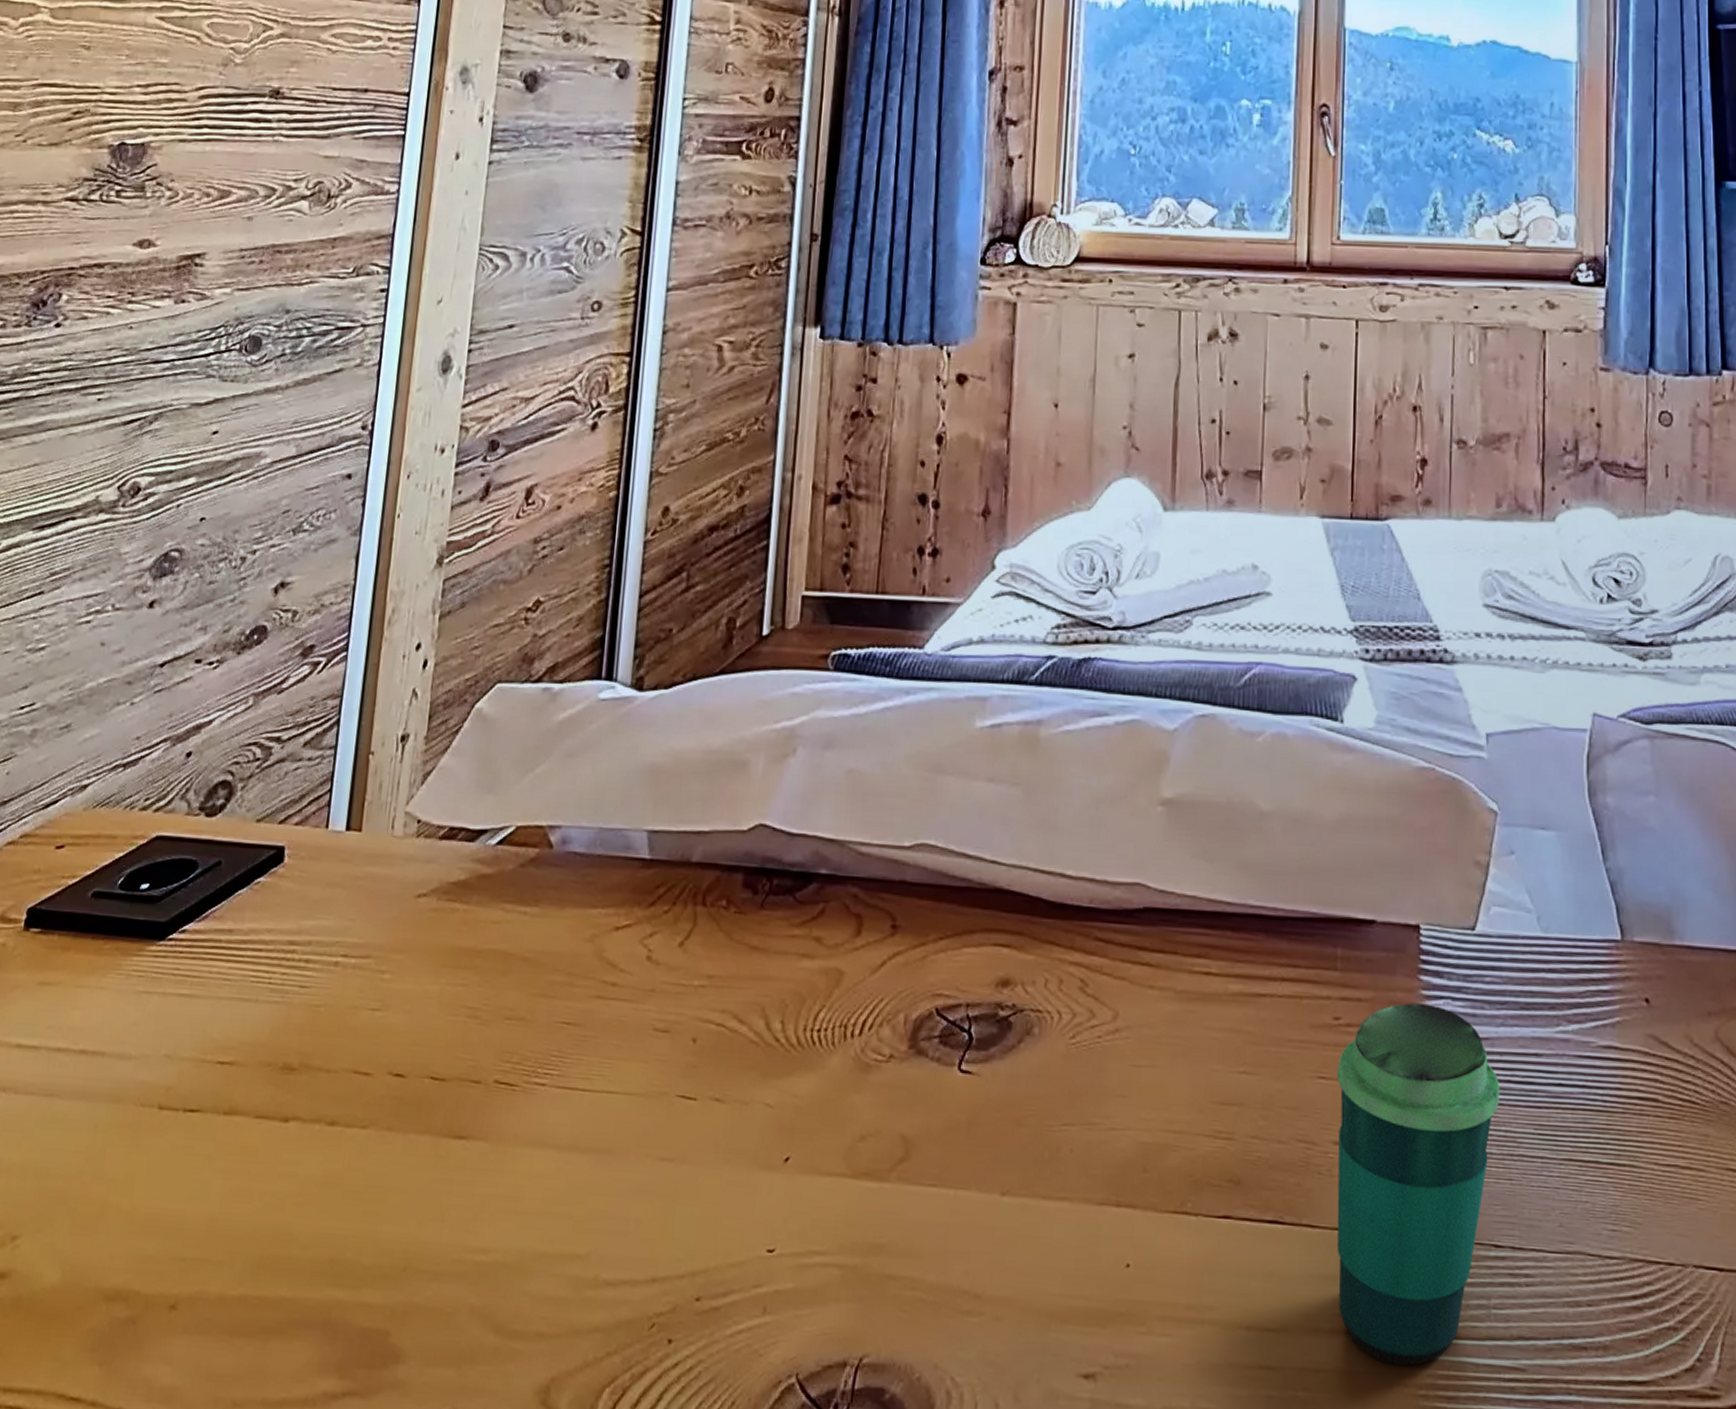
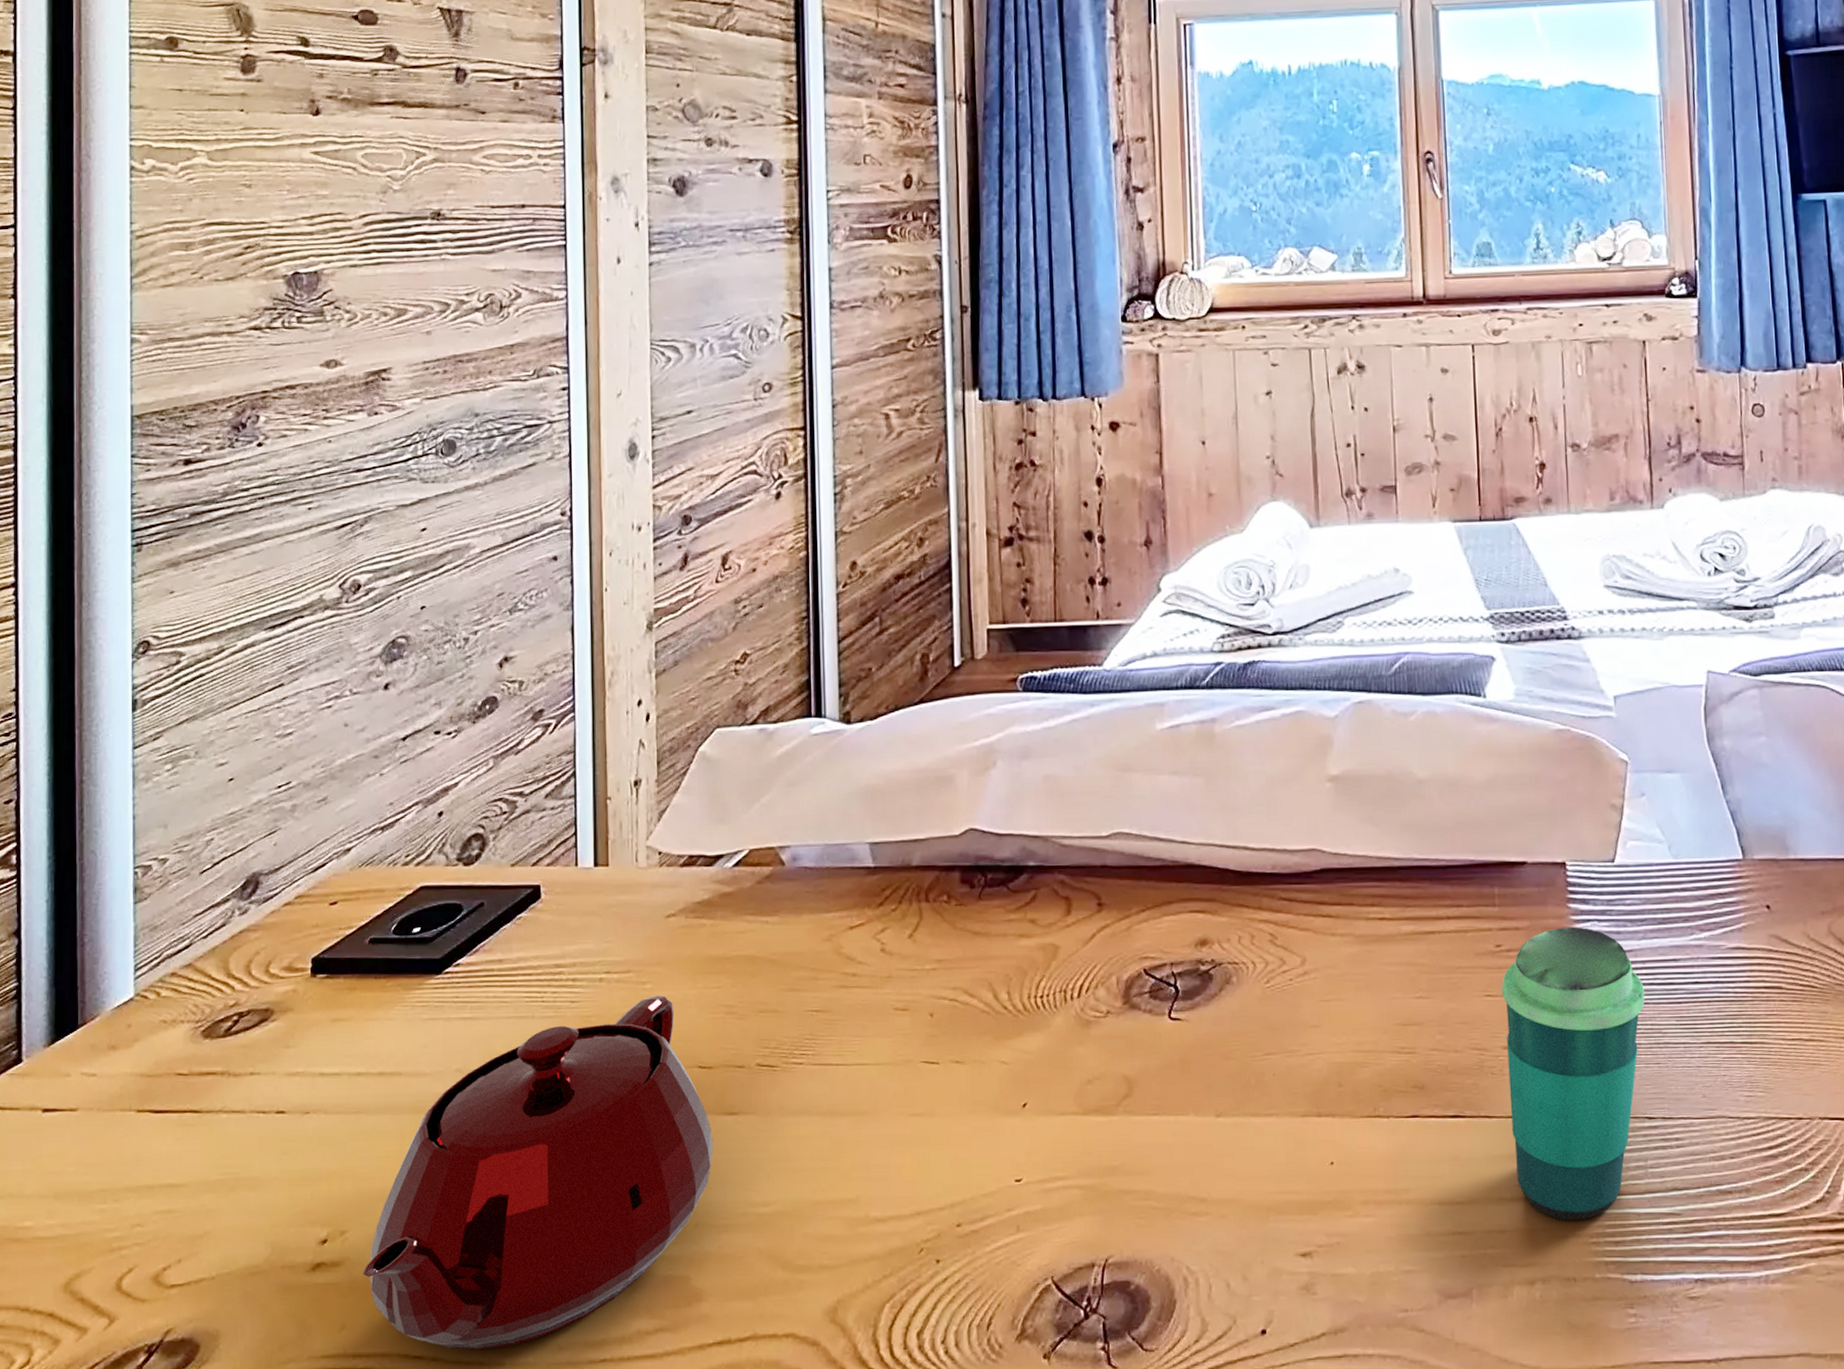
teapot: none [29,988,436,1399] -> present [363,995,713,1351]

